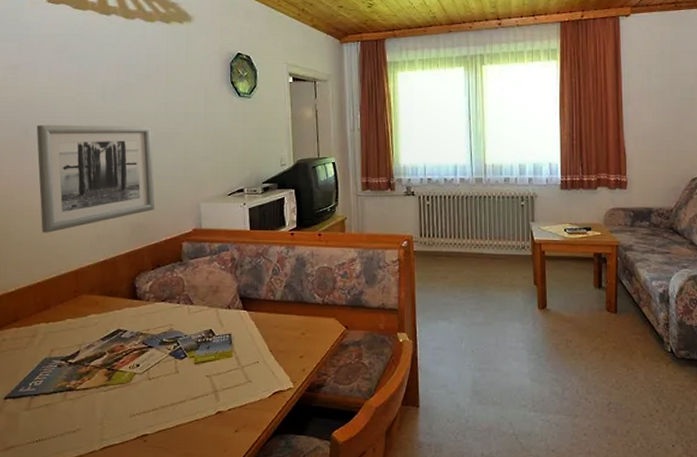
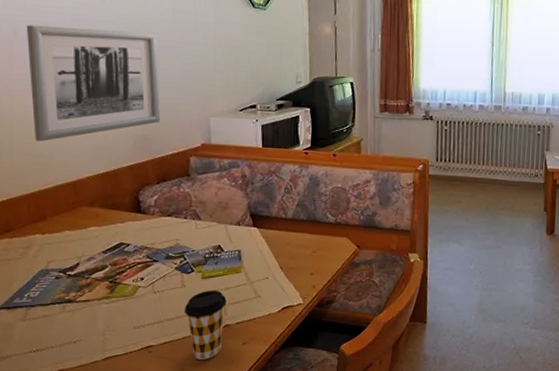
coffee cup: none [177,375,219,448] -> present [184,290,227,360]

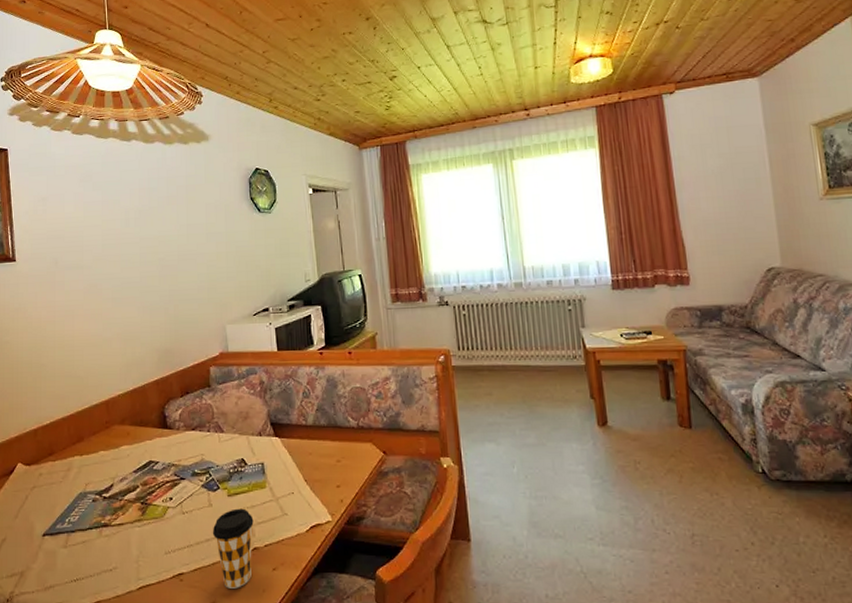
wall art: present [26,24,161,142] -> none [65,248,181,363]

